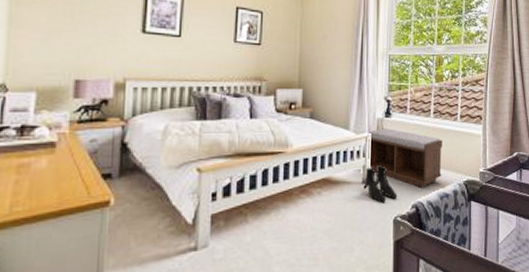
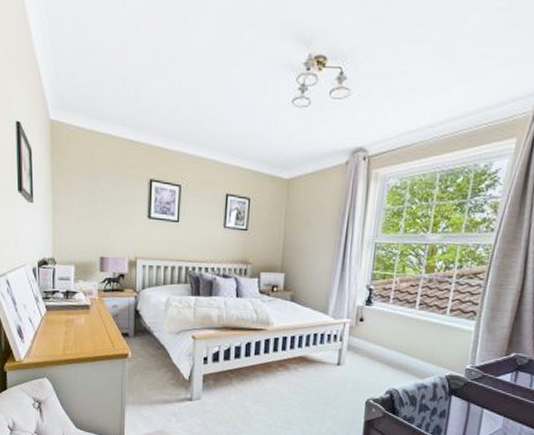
boots: present [363,165,398,203] -> none [338,350,372,386]
bench: present [367,129,442,187] -> none [344,316,426,376]

